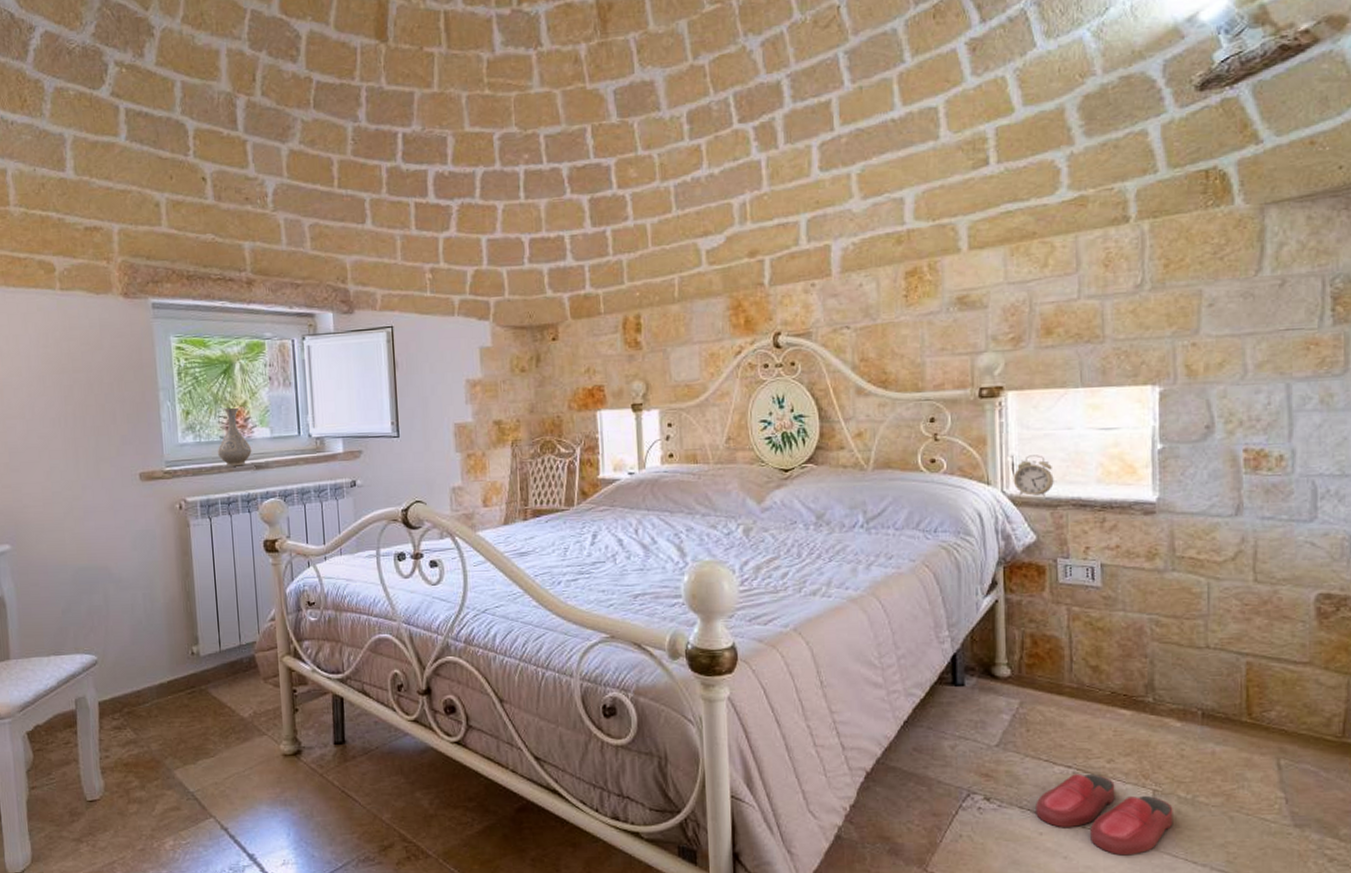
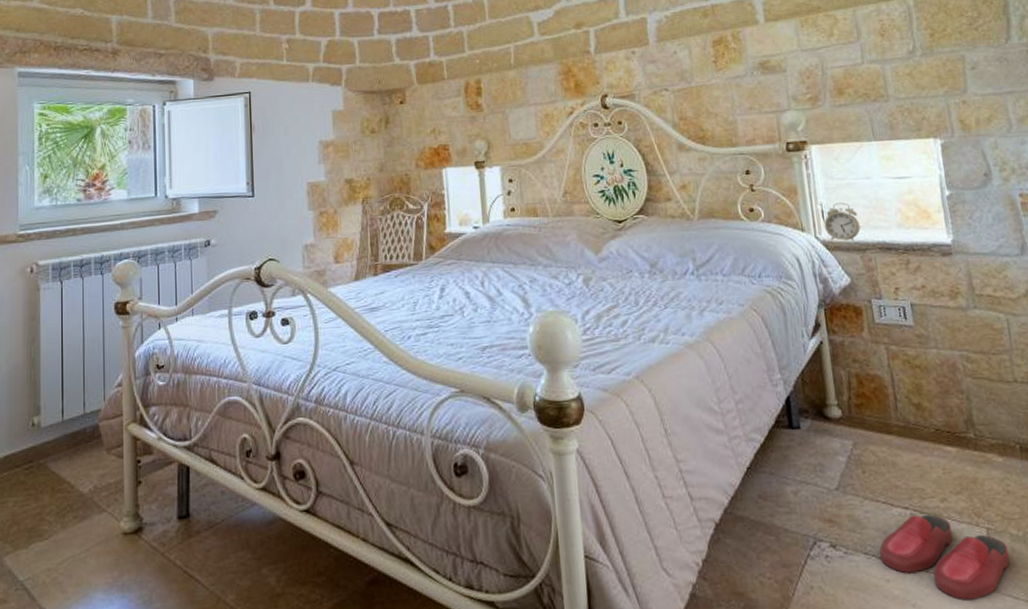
vase: present [217,407,252,467] -> none [72,170,108,229]

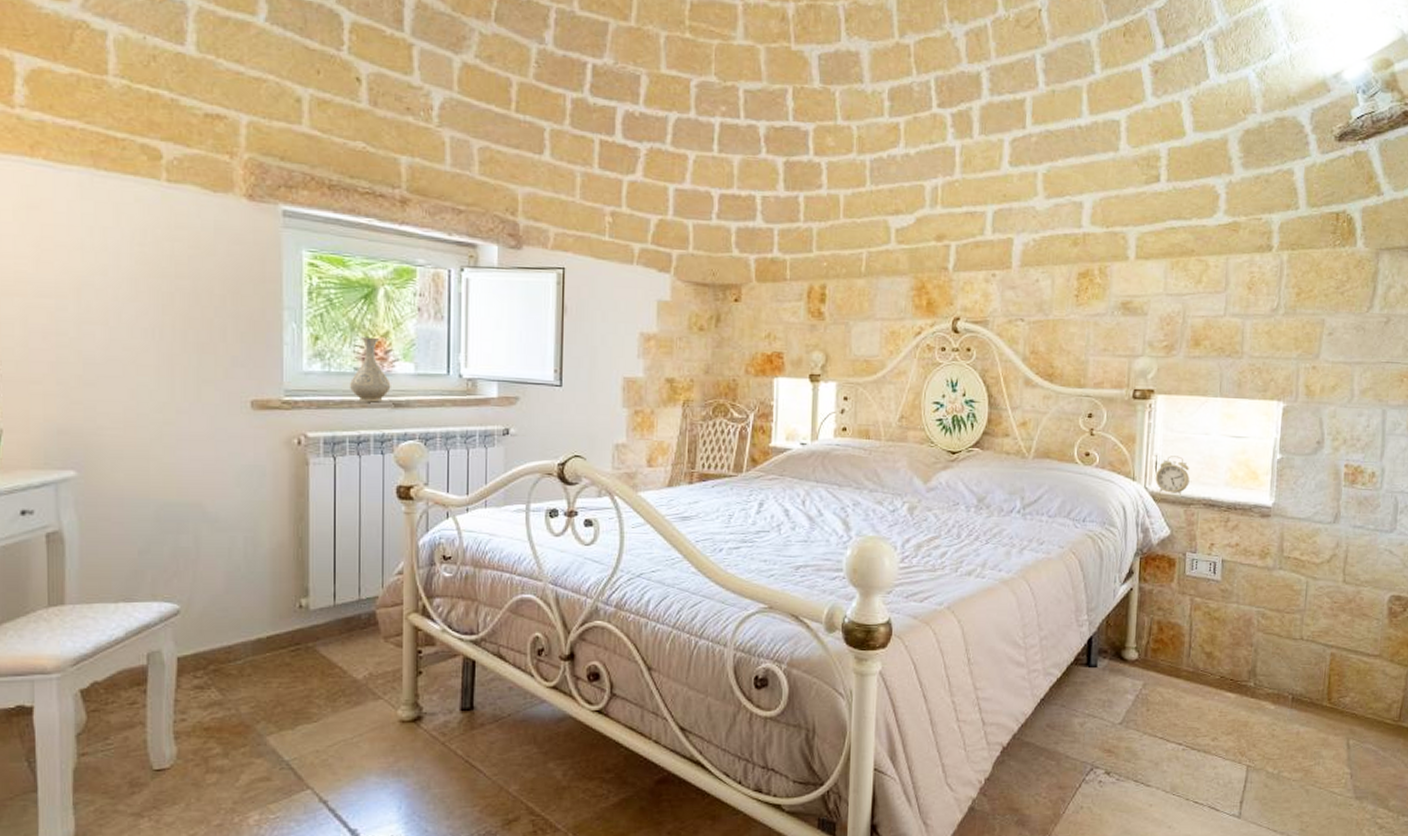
vase: none [72,170,108,229] -> present [349,336,391,403]
slippers: present [879,514,1010,601] -> none [1148,750,1262,825]

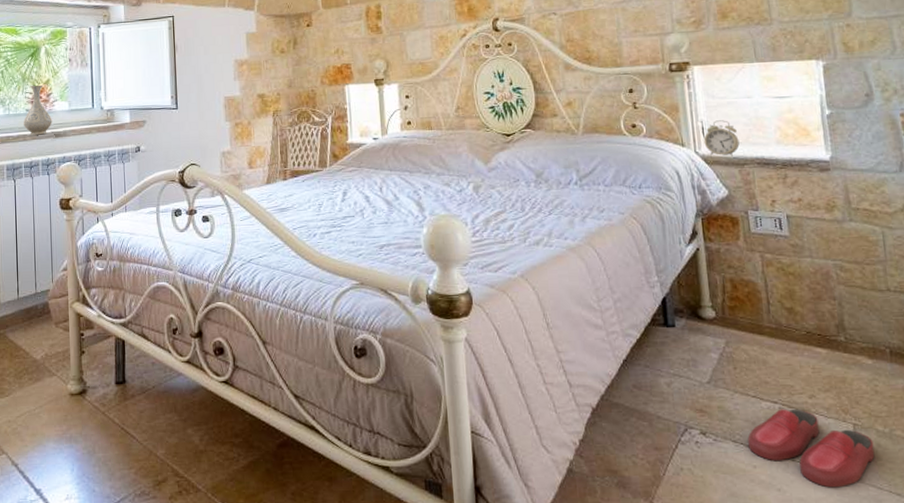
slippers: none [1148,750,1262,825] -> present [747,408,875,488]

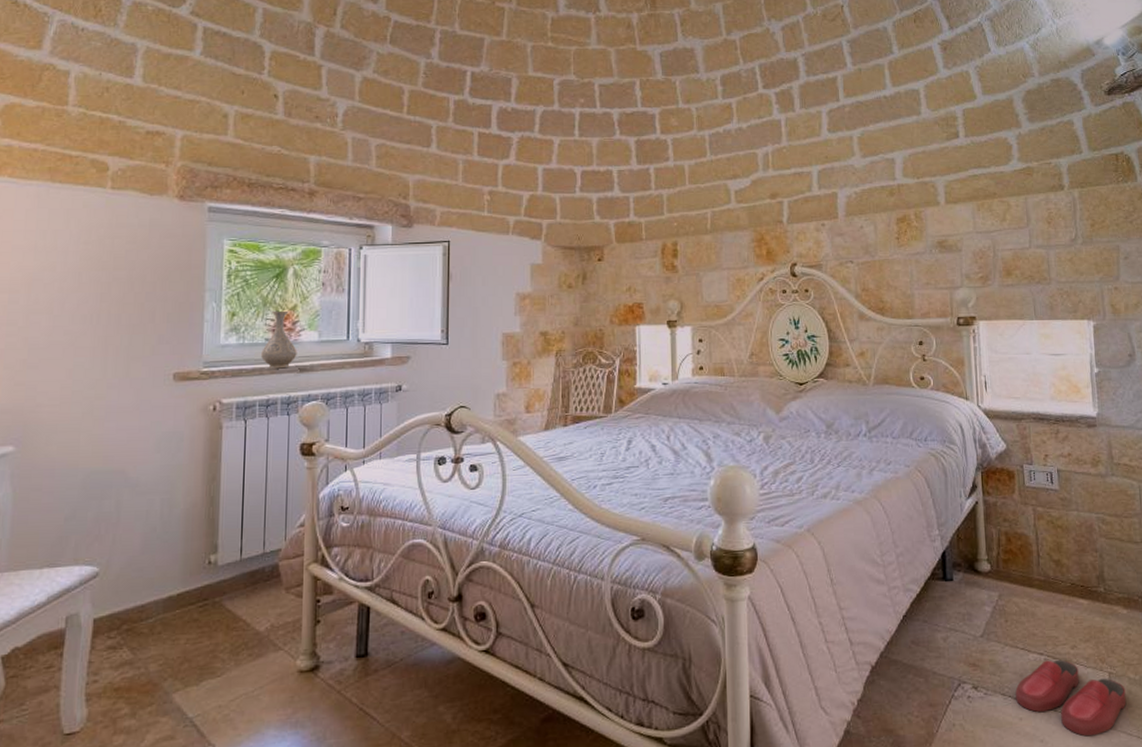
alarm clock: present [703,120,740,156] -> none [986,375,1018,411]

